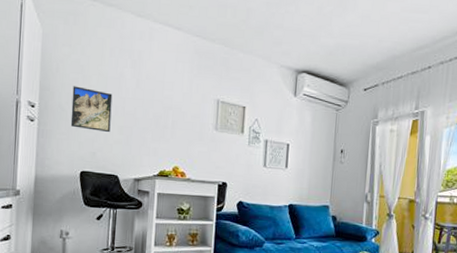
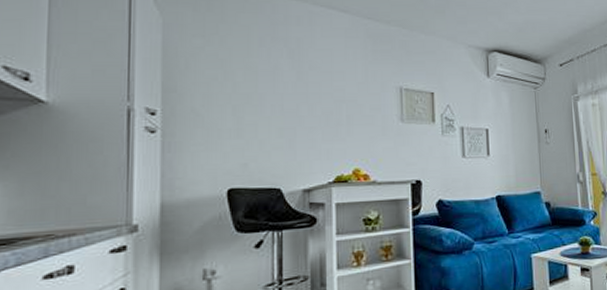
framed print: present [70,86,113,133] -> none [209,84,266,138]

